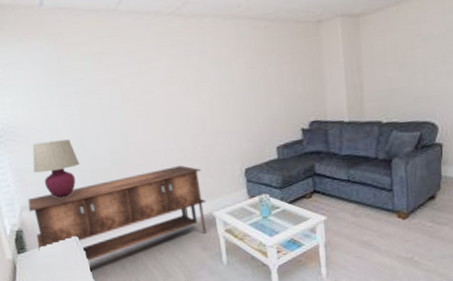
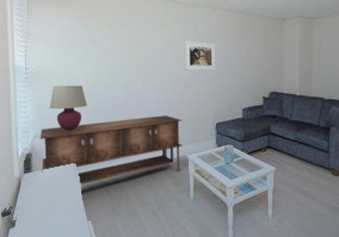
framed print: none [190,64,237,105] -> present [184,41,216,71]

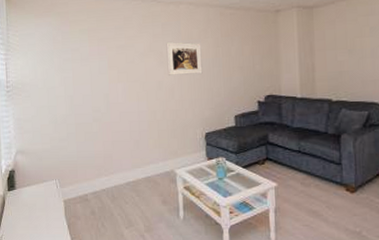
sideboard: present [39,115,183,186] -> none [22,126,170,204]
table lamp: present [49,85,88,131] -> none [30,97,68,146]

